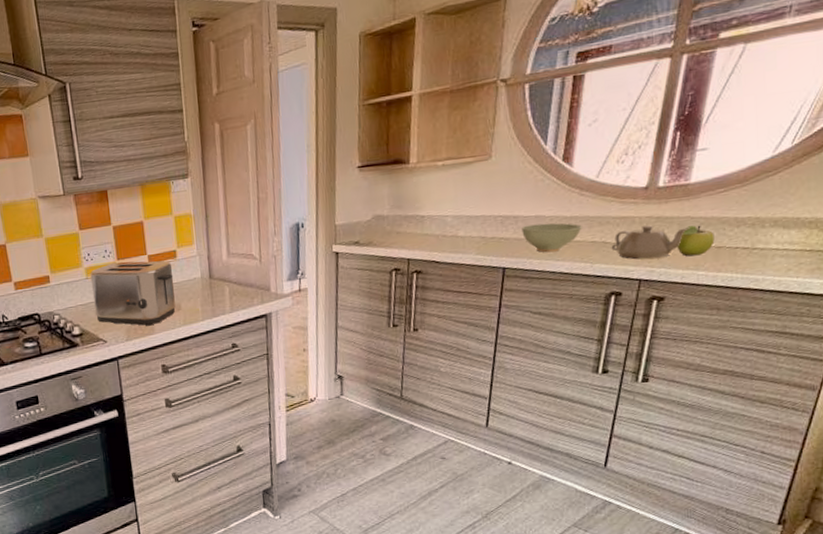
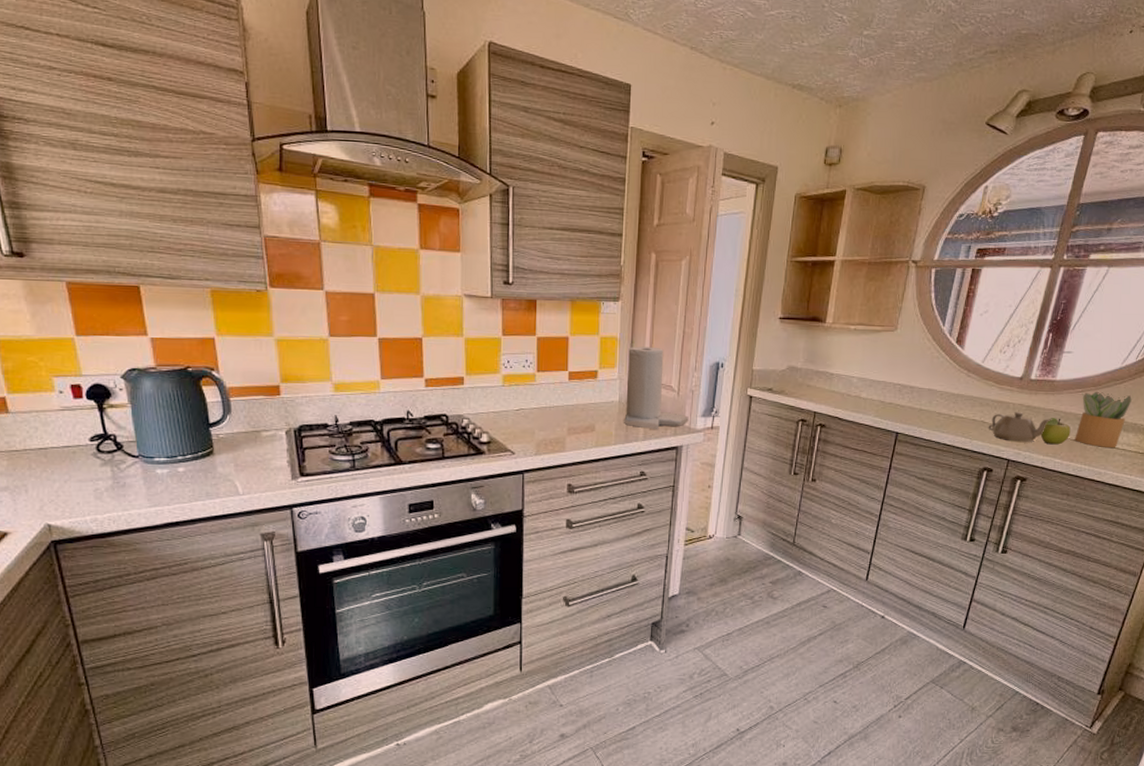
toaster: present [90,261,176,326] -> none [506,374,592,443]
paper towel: none [204,217,275,301] -> present [624,346,689,430]
bowl: present [520,223,584,253] -> none [915,396,967,424]
potted plant: none [720,186,792,251] -> present [1075,391,1133,449]

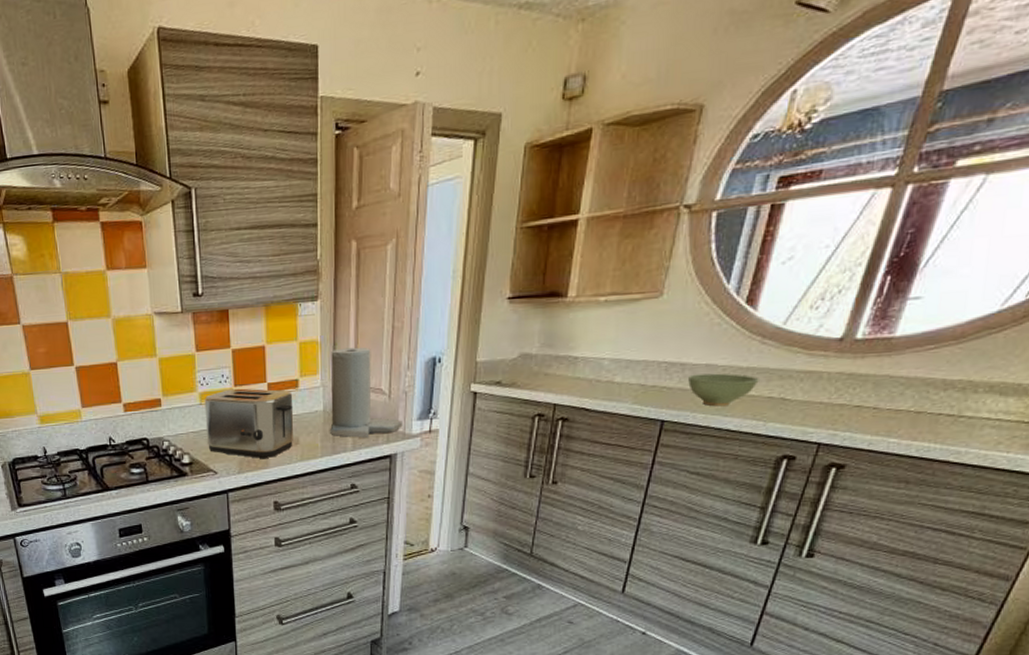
toaster: none [506,374,592,443] -> present [204,388,294,459]
bowl: none [915,396,967,424] -> present [687,373,761,407]
teapot: present [988,412,1052,443] -> none [790,382,887,422]
fruit: present [1040,418,1071,445] -> none [868,385,915,421]
potted plant: present [1075,391,1133,449] -> none [920,345,1017,420]

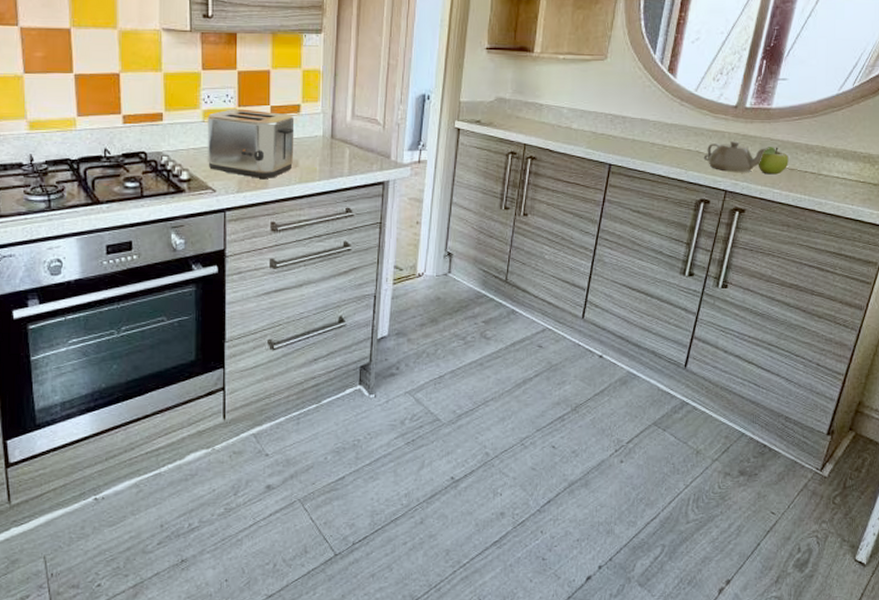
paper towel: present [330,347,403,439] -> none [328,79,395,165]
bowl: present [687,373,761,407] -> none [627,126,681,155]
teapot: none [790,382,887,422] -> present [703,141,769,173]
fruit: none [868,385,915,421] -> present [758,147,789,175]

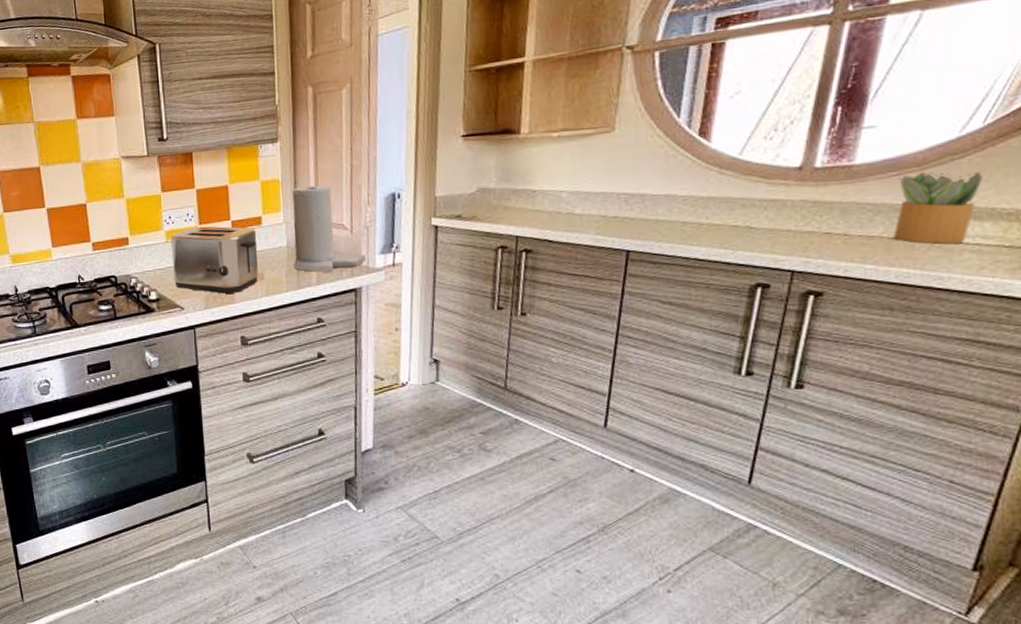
paper towel: none [328,79,395,165] -> present [292,184,366,273]
teapot: present [703,141,769,173] -> none [757,210,855,249]
fruit: present [758,147,789,175] -> none [838,212,886,247]
potted plant: none [793,118,851,178] -> present [893,171,984,245]

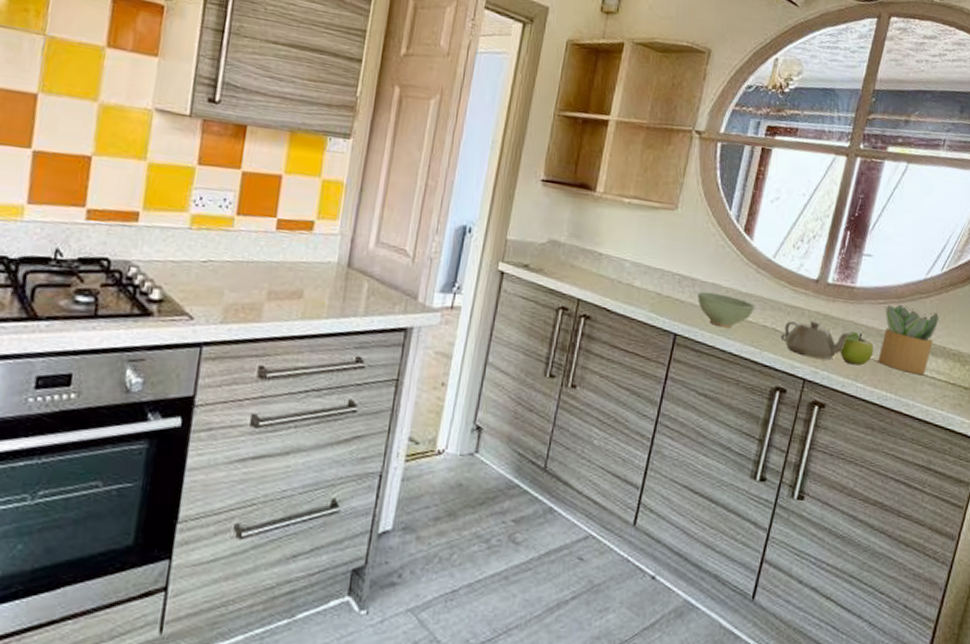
toaster: present [170,226,258,295] -> none [188,216,305,310]
paper towel: present [292,184,366,273] -> none [341,196,424,305]
bowl: none [648,203,723,236] -> present [697,291,757,329]
teapot: none [757,210,855,249] -> present [780,321,853,361]
fruit: none [838,212,886,247] -> present [840,331,873,366]

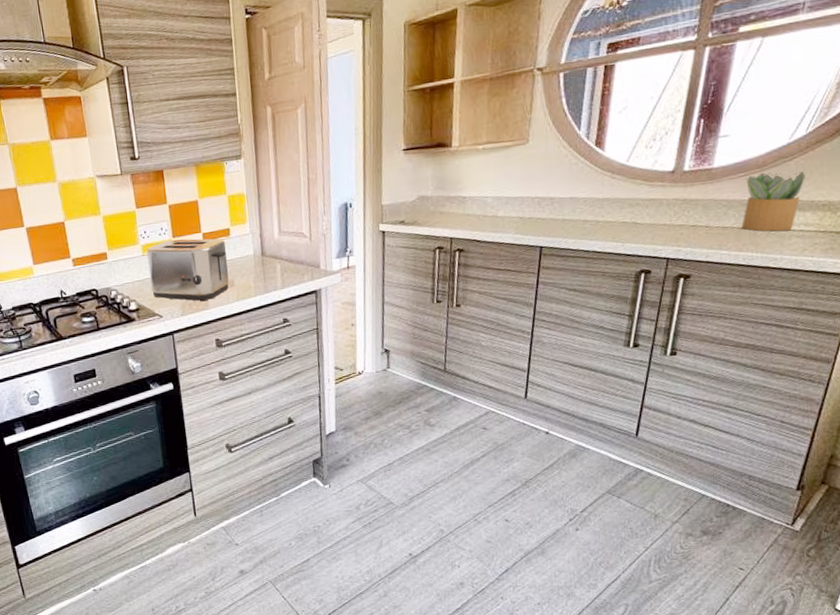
toaster: none [188,216,305,310] -> present [146,238,229,302]
bowl: present [697,291,757,329] -> none [556,204,615,233]
teapot: present [780,321,853,361] -> none [640,207,713,240]
fruit: present [840,331,873,366] -> none [701,207,736,237]

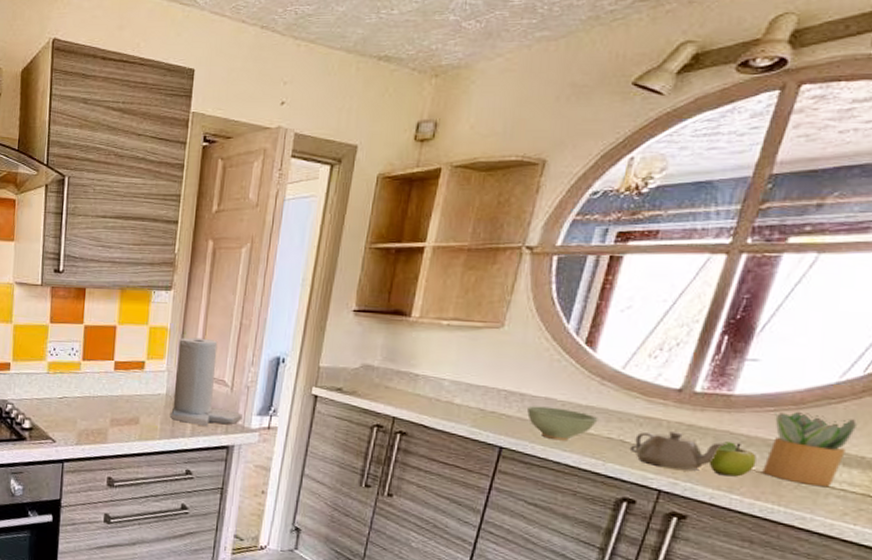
toaster: present [146,238,229,302] -> none [49,362,138,434]
paper towel: none [256,197,324,278] -> present [171,337,243,427]
bowl: none [556,204,615,233] -> present [526,406,600,441]
teapot: none [640,207,713,240] -> present [629,432,727,472]
fruit: none [701,207,736,237] -> present [708,442,756,477]

